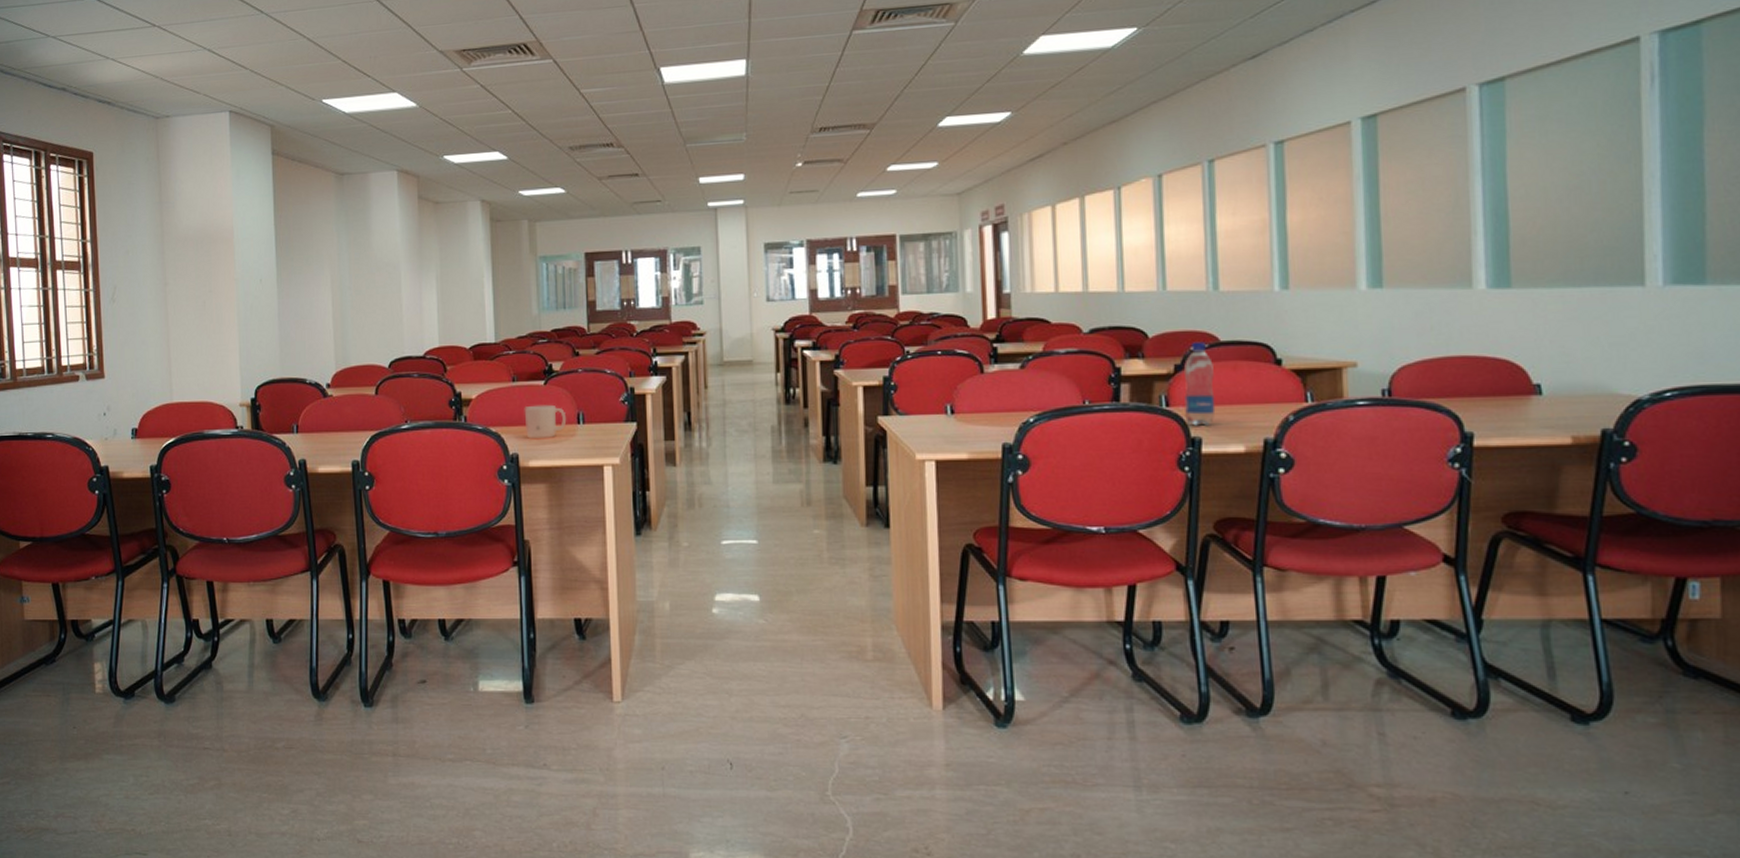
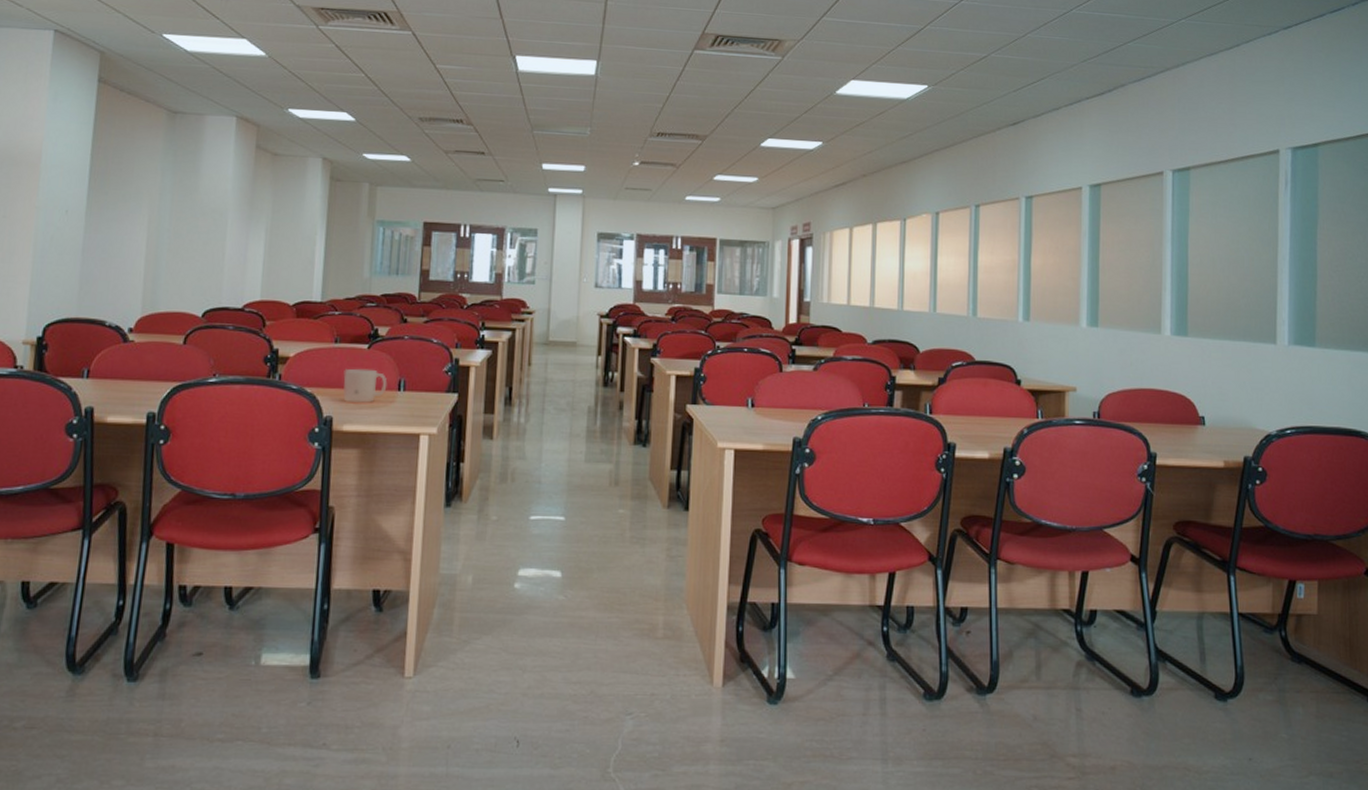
bottle: present [1184,341,1216,426] -> none [944,359,969,433]

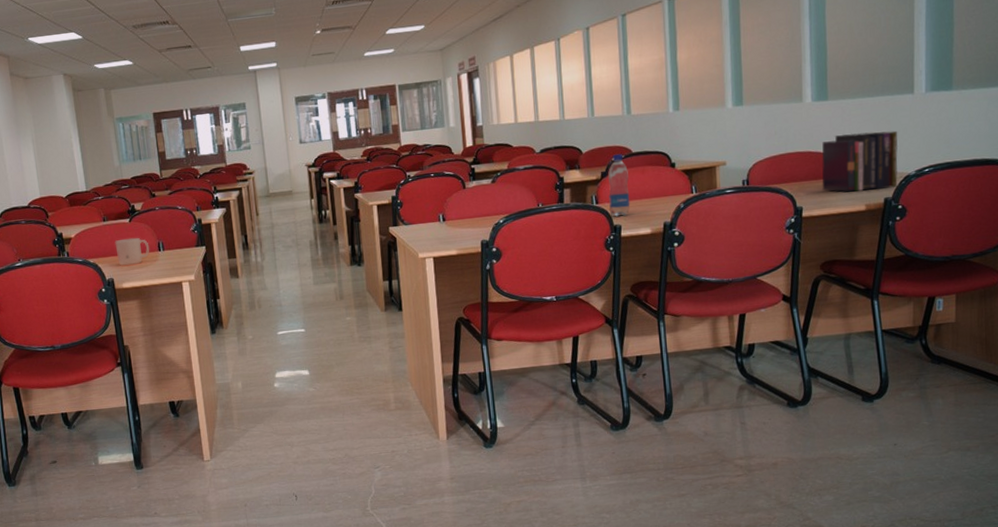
bottle: none [944,359,969,433] -> present [608,153,630,217]
books: none [1178,377,1260,446] -> present [821,130,898,192]

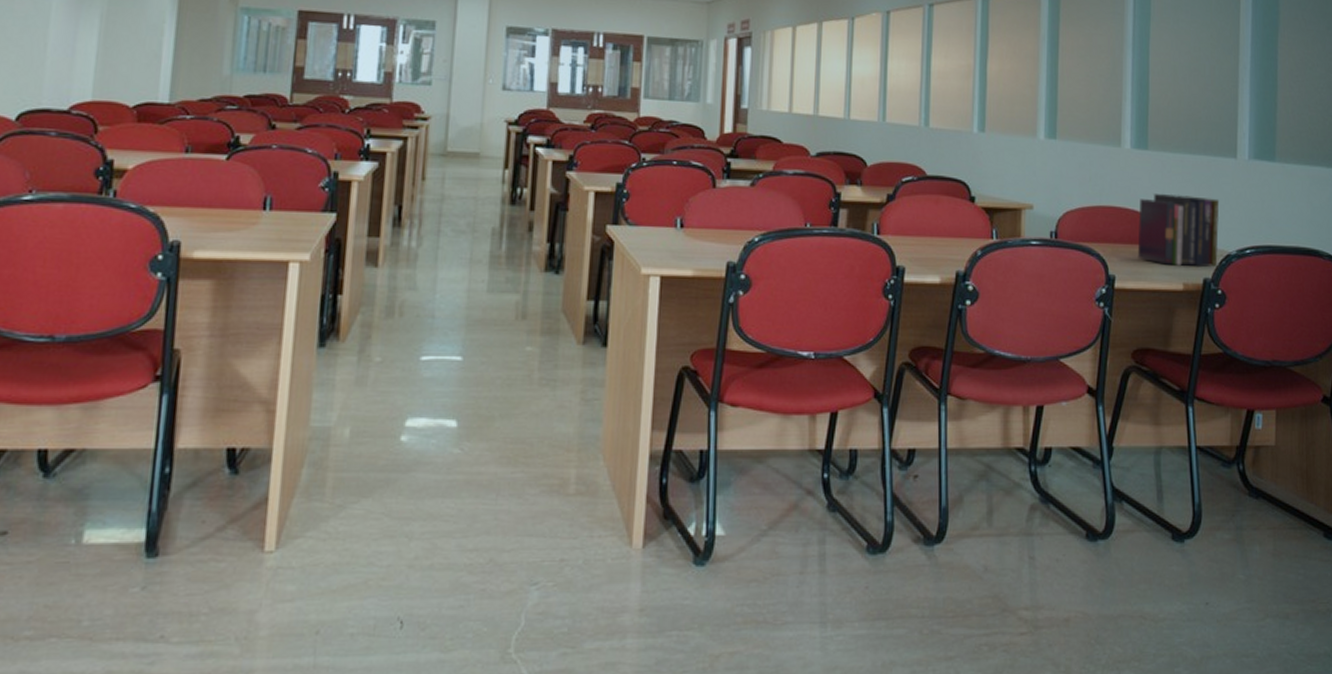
mug: present [114,237,150,266] -> none [193,183,250,226]
bottle: present [608,153,630,217] -> none [893,174,920,256]

